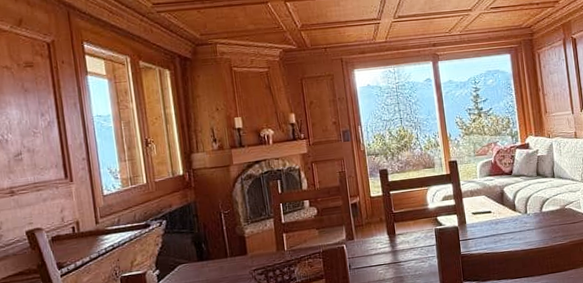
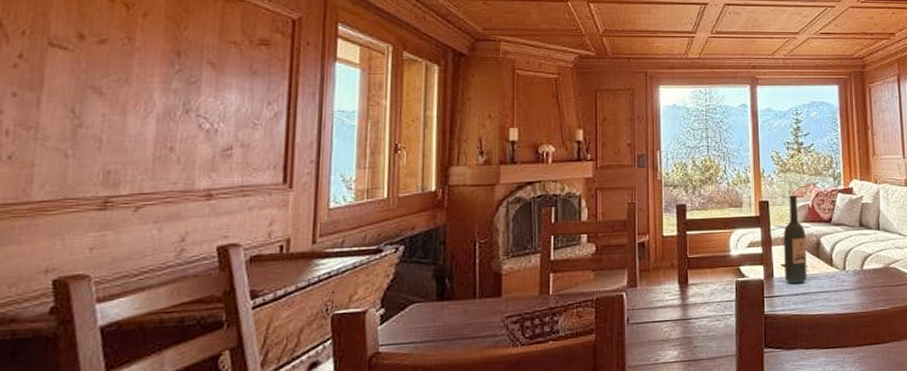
wine bottle: none [471,154,495,228] -> present [783,195,808,284]

